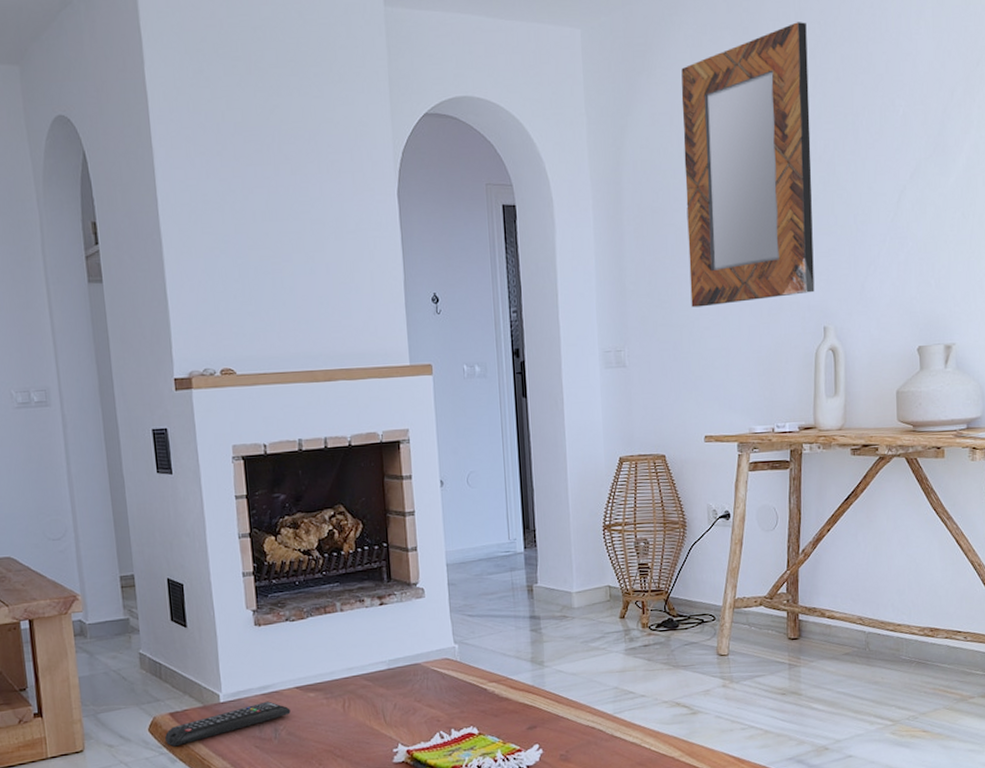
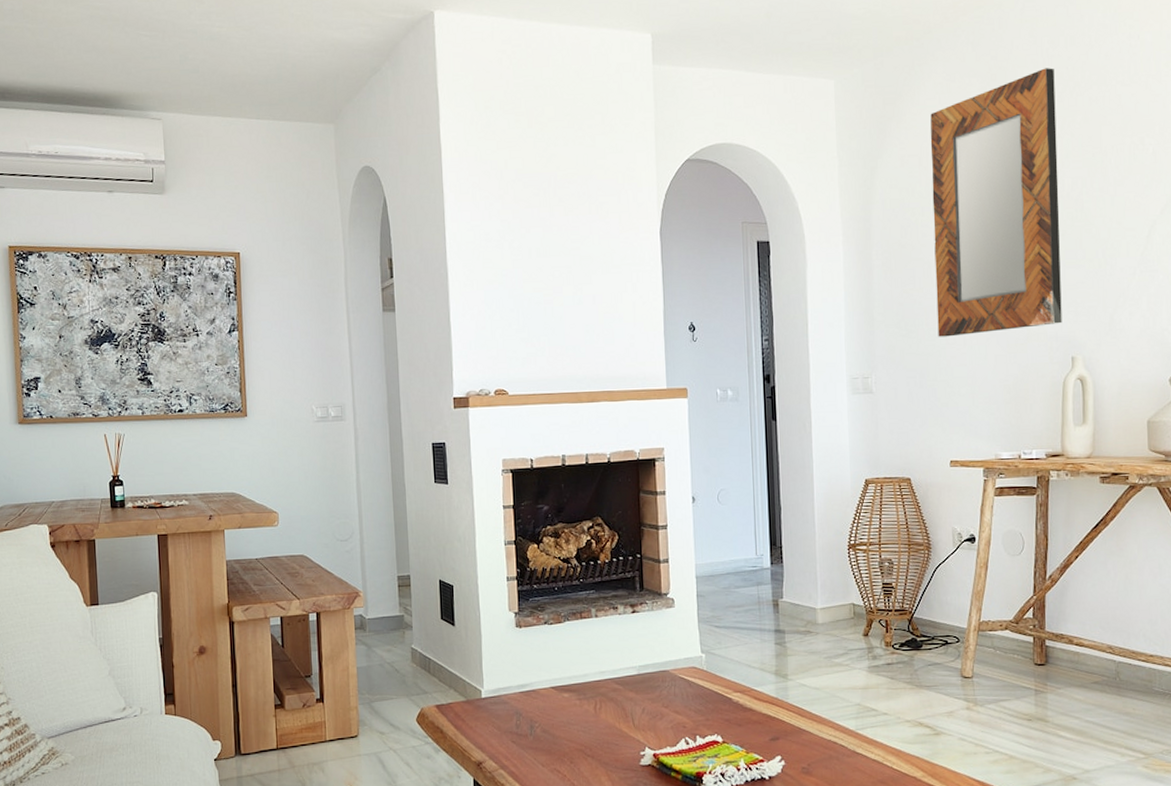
remote control: present [165,701,291,747] -> none [431,699,546,737]

